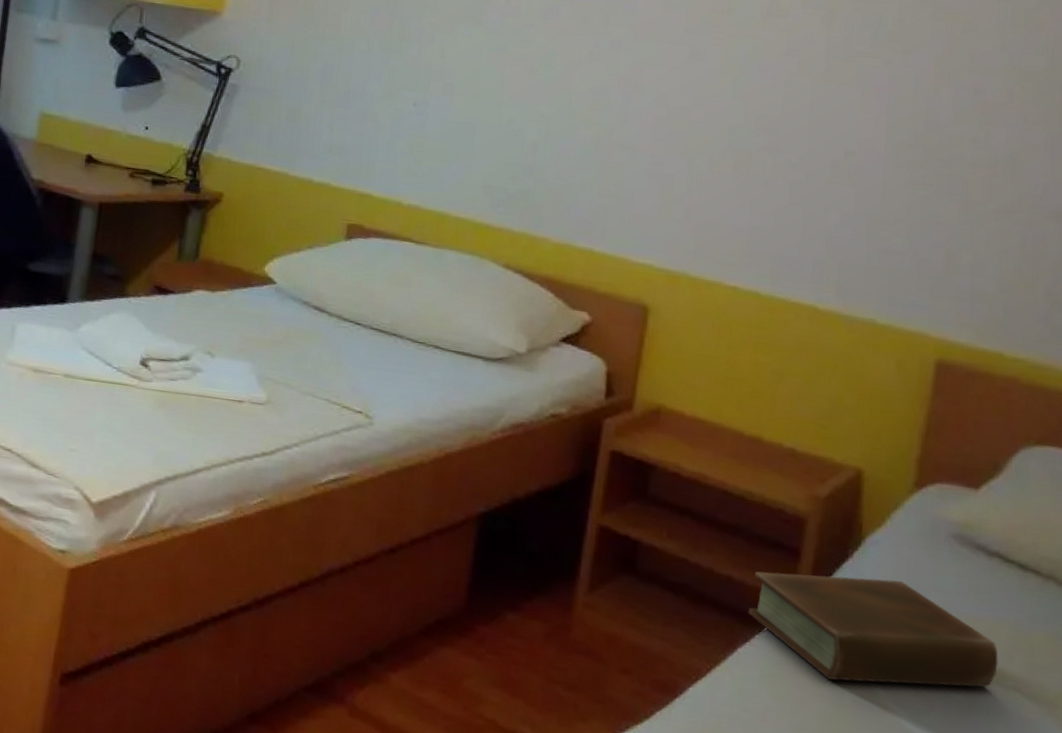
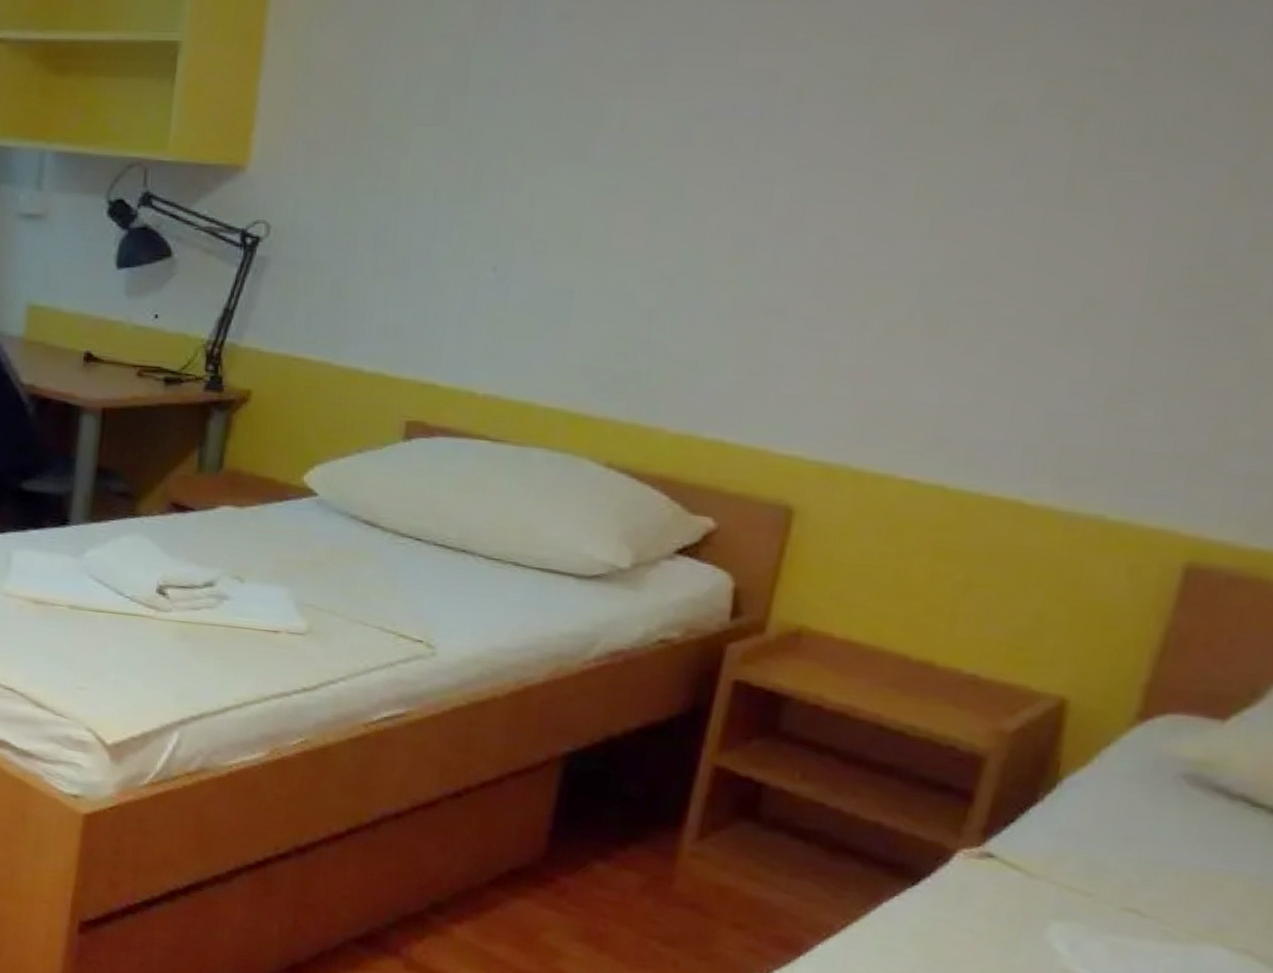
book: present [748,571,998,688] -> none [899,817,1228,950]

